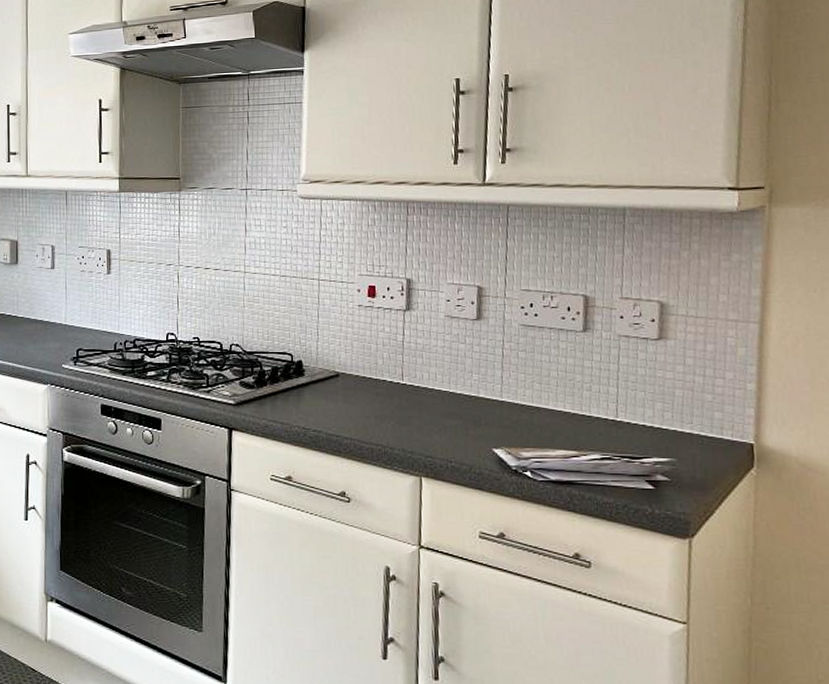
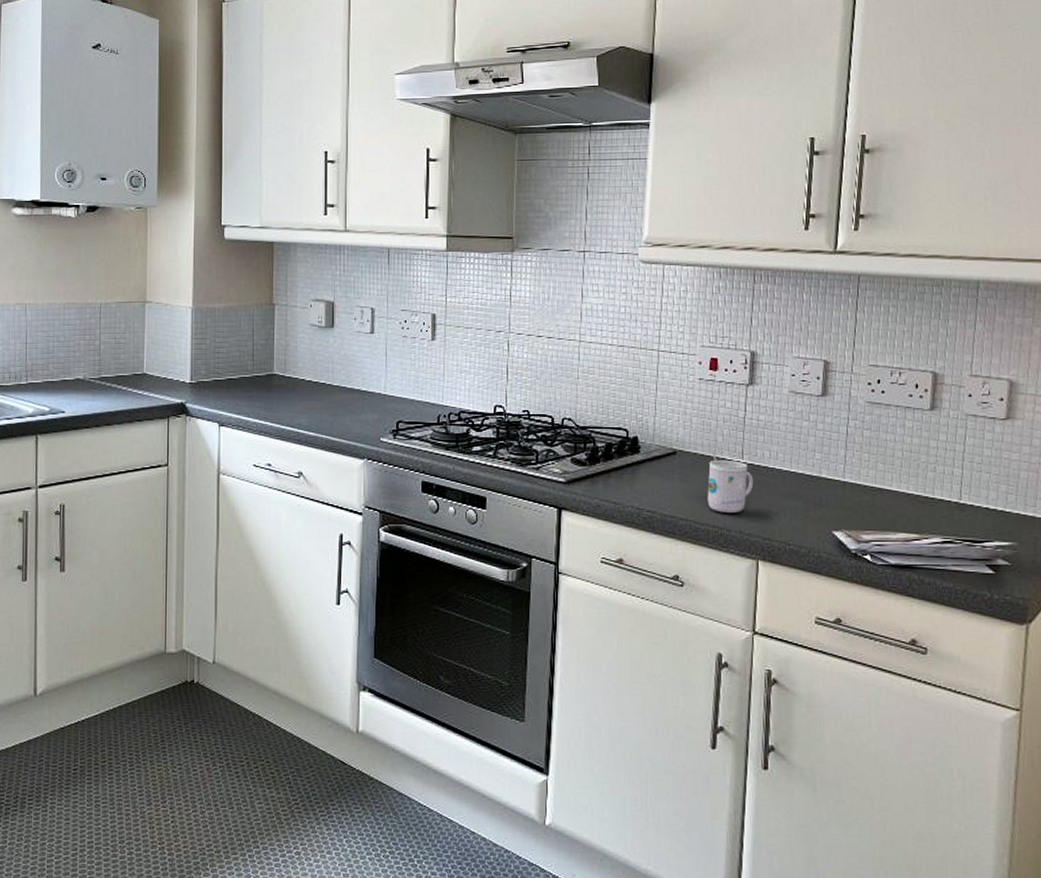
mug: none [370,375,414,432] -> present [707,453,754,513]

